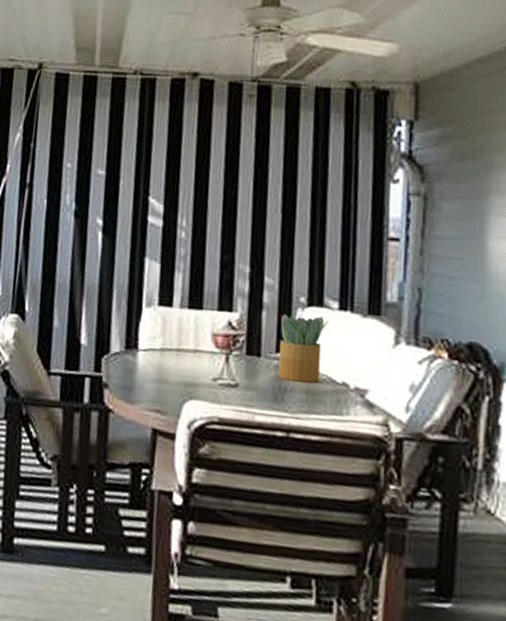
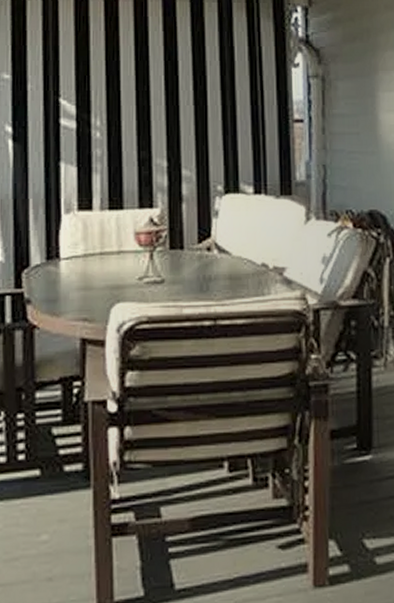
potted plant: present [278,314,329,383] -> none [201,202,246,269]

